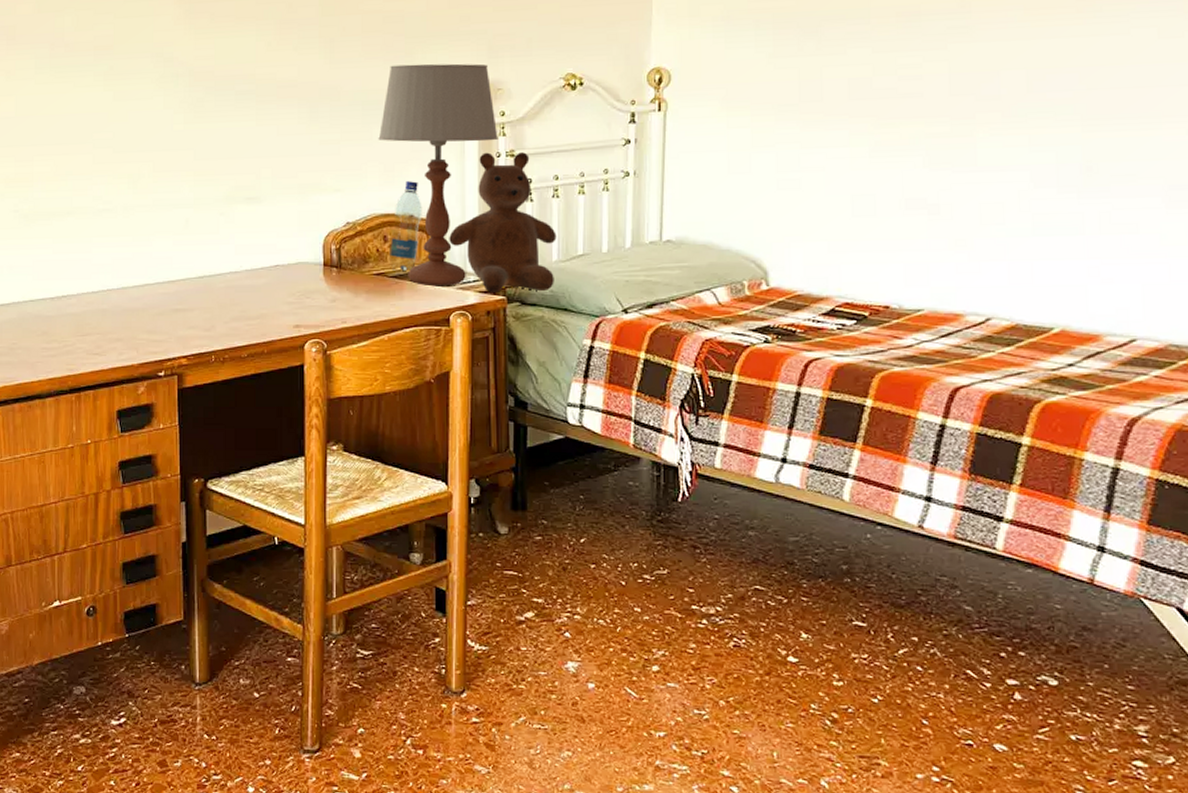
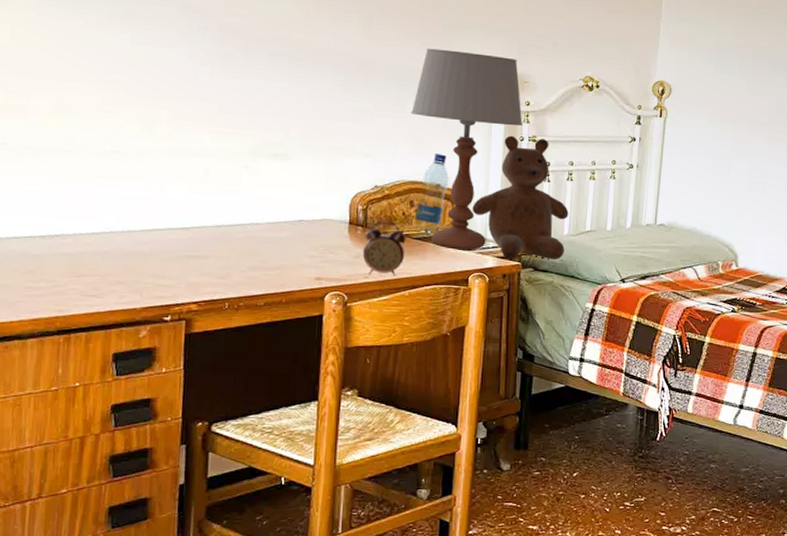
alarm clock: none [338,260,382,320] -> present [362,221,406,276]

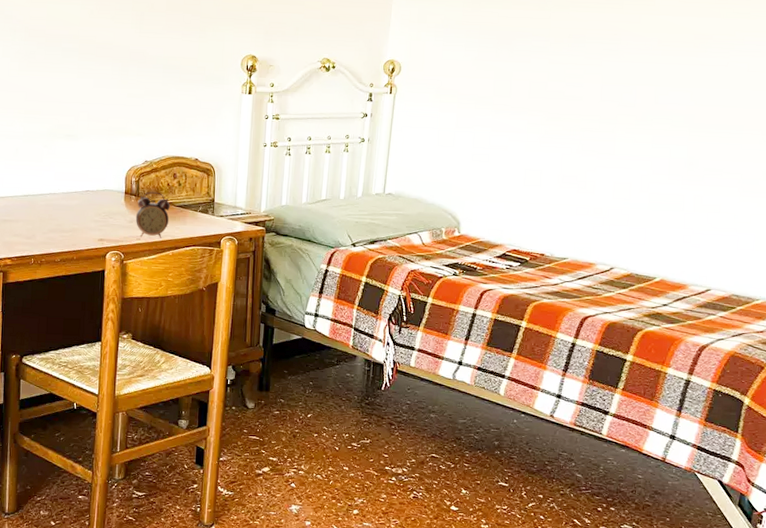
table lamp: present [411,48,523,251] -> none [174,39,268,217]
bottle: present [414,154,449,235] -> none [176,132,205,203]
teddy bear: present [472,135,569,260] -> none [224,114,307,226]

